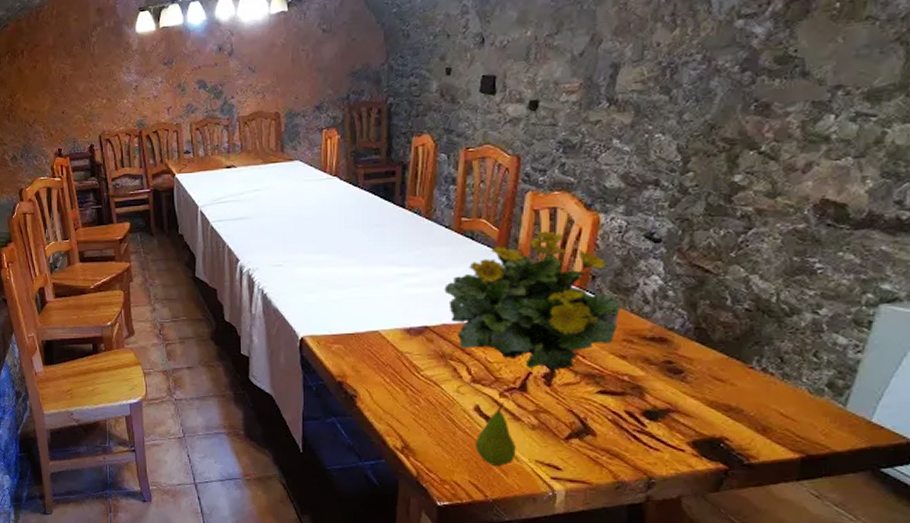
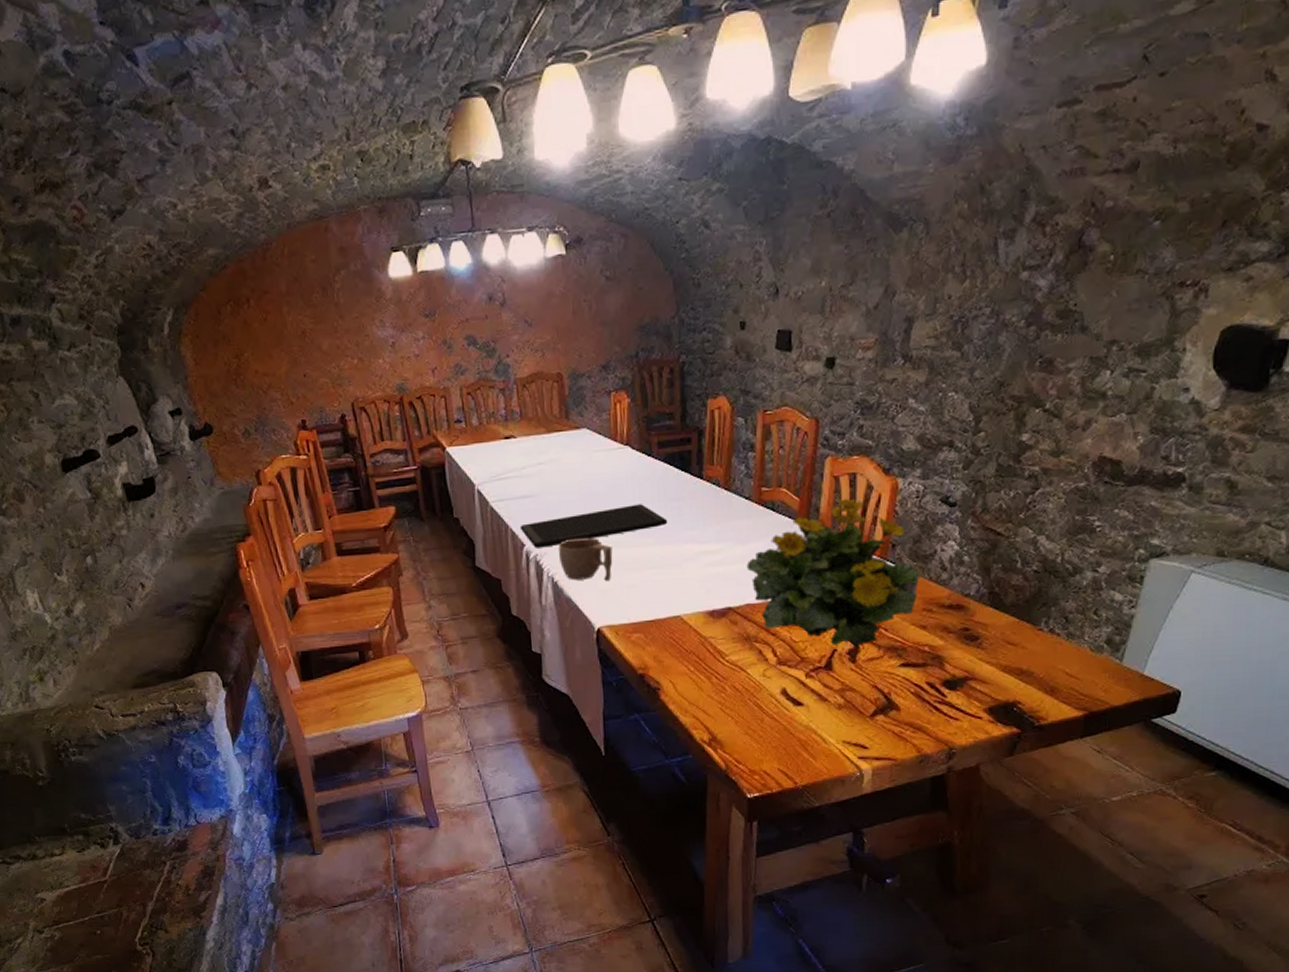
cutting board: none [235,229,371,264] -> present [519,504,668,548]
cup: none [269,256,318,296] -> present [559,537,613,581]
fruit: present [476,402,516,467] -> none [784,683,824,752]

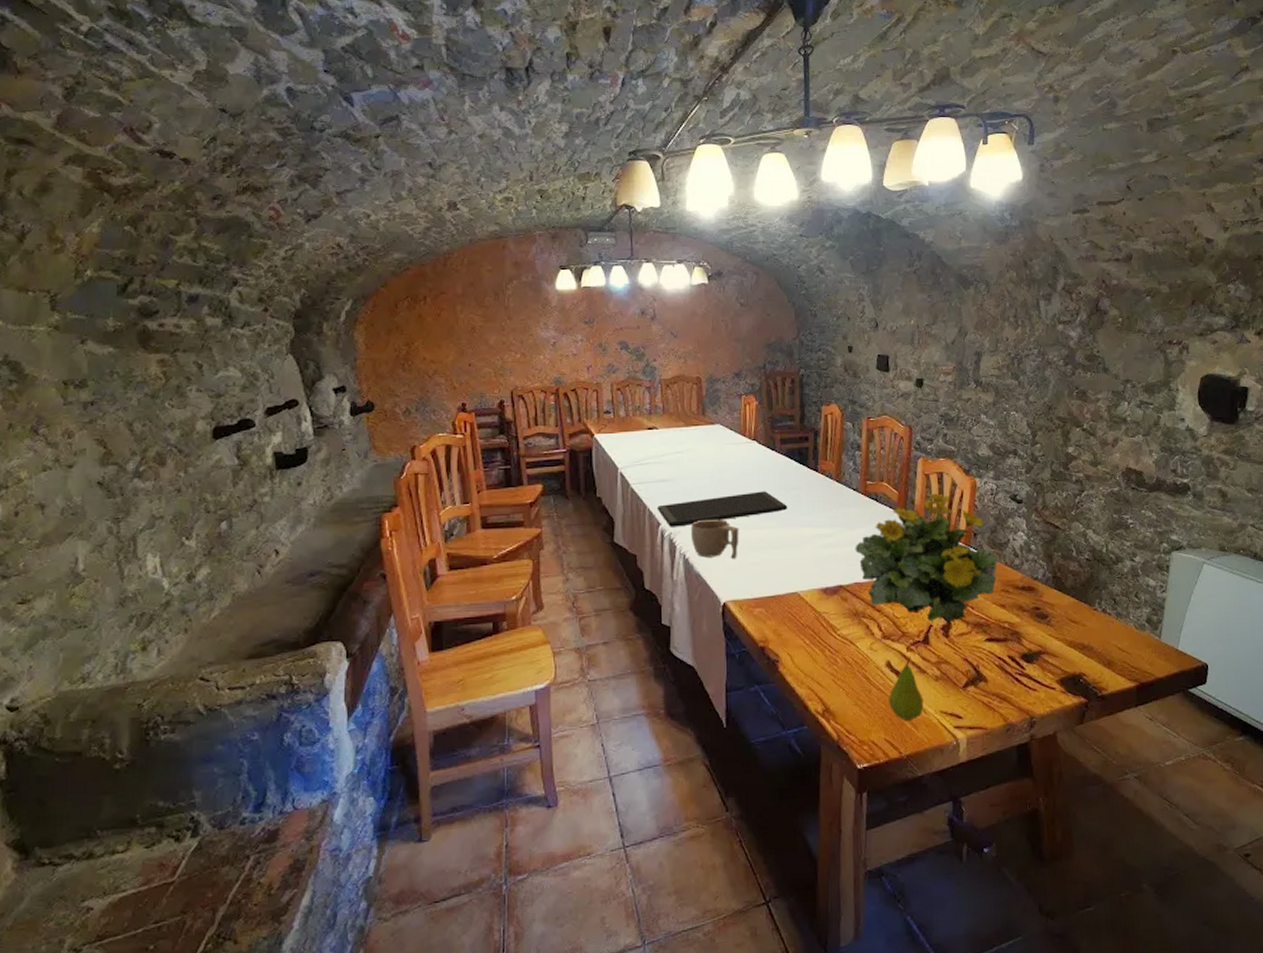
fruit: none [784,683,824,752] -> present [889,656,924,722]

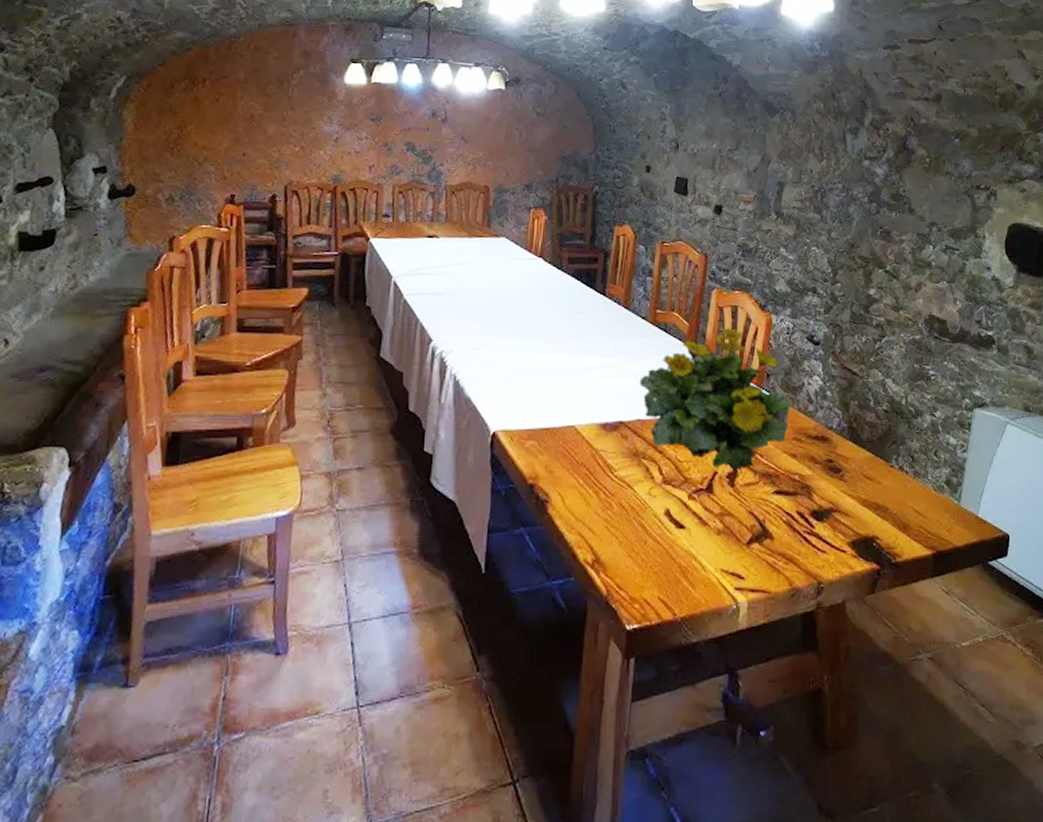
cutting board: present [656,491,788,527] -> none [429,312,571,345]
cup: present [691,519,739,559] -> none [464,338,517,385]
fruit: present [889,656,924,722] -> none [665,505,703,579]

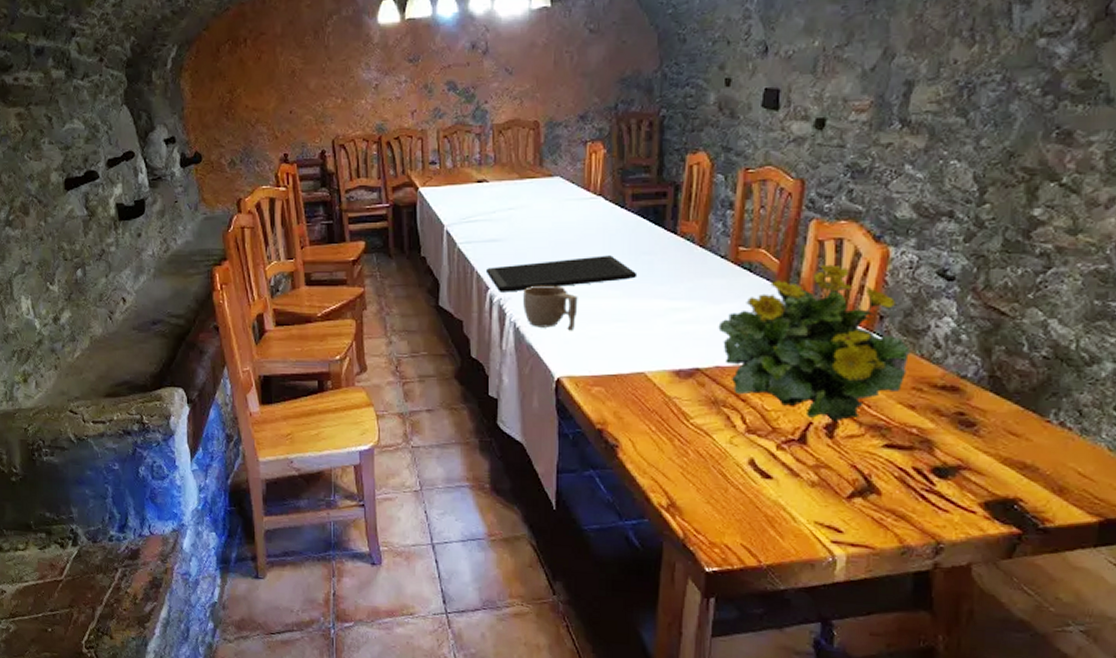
cutting board: none [429,312,571,345] -> present [485,255,638,292]
cup: none [464,338,517,385] -> present [523,285,578,331]

